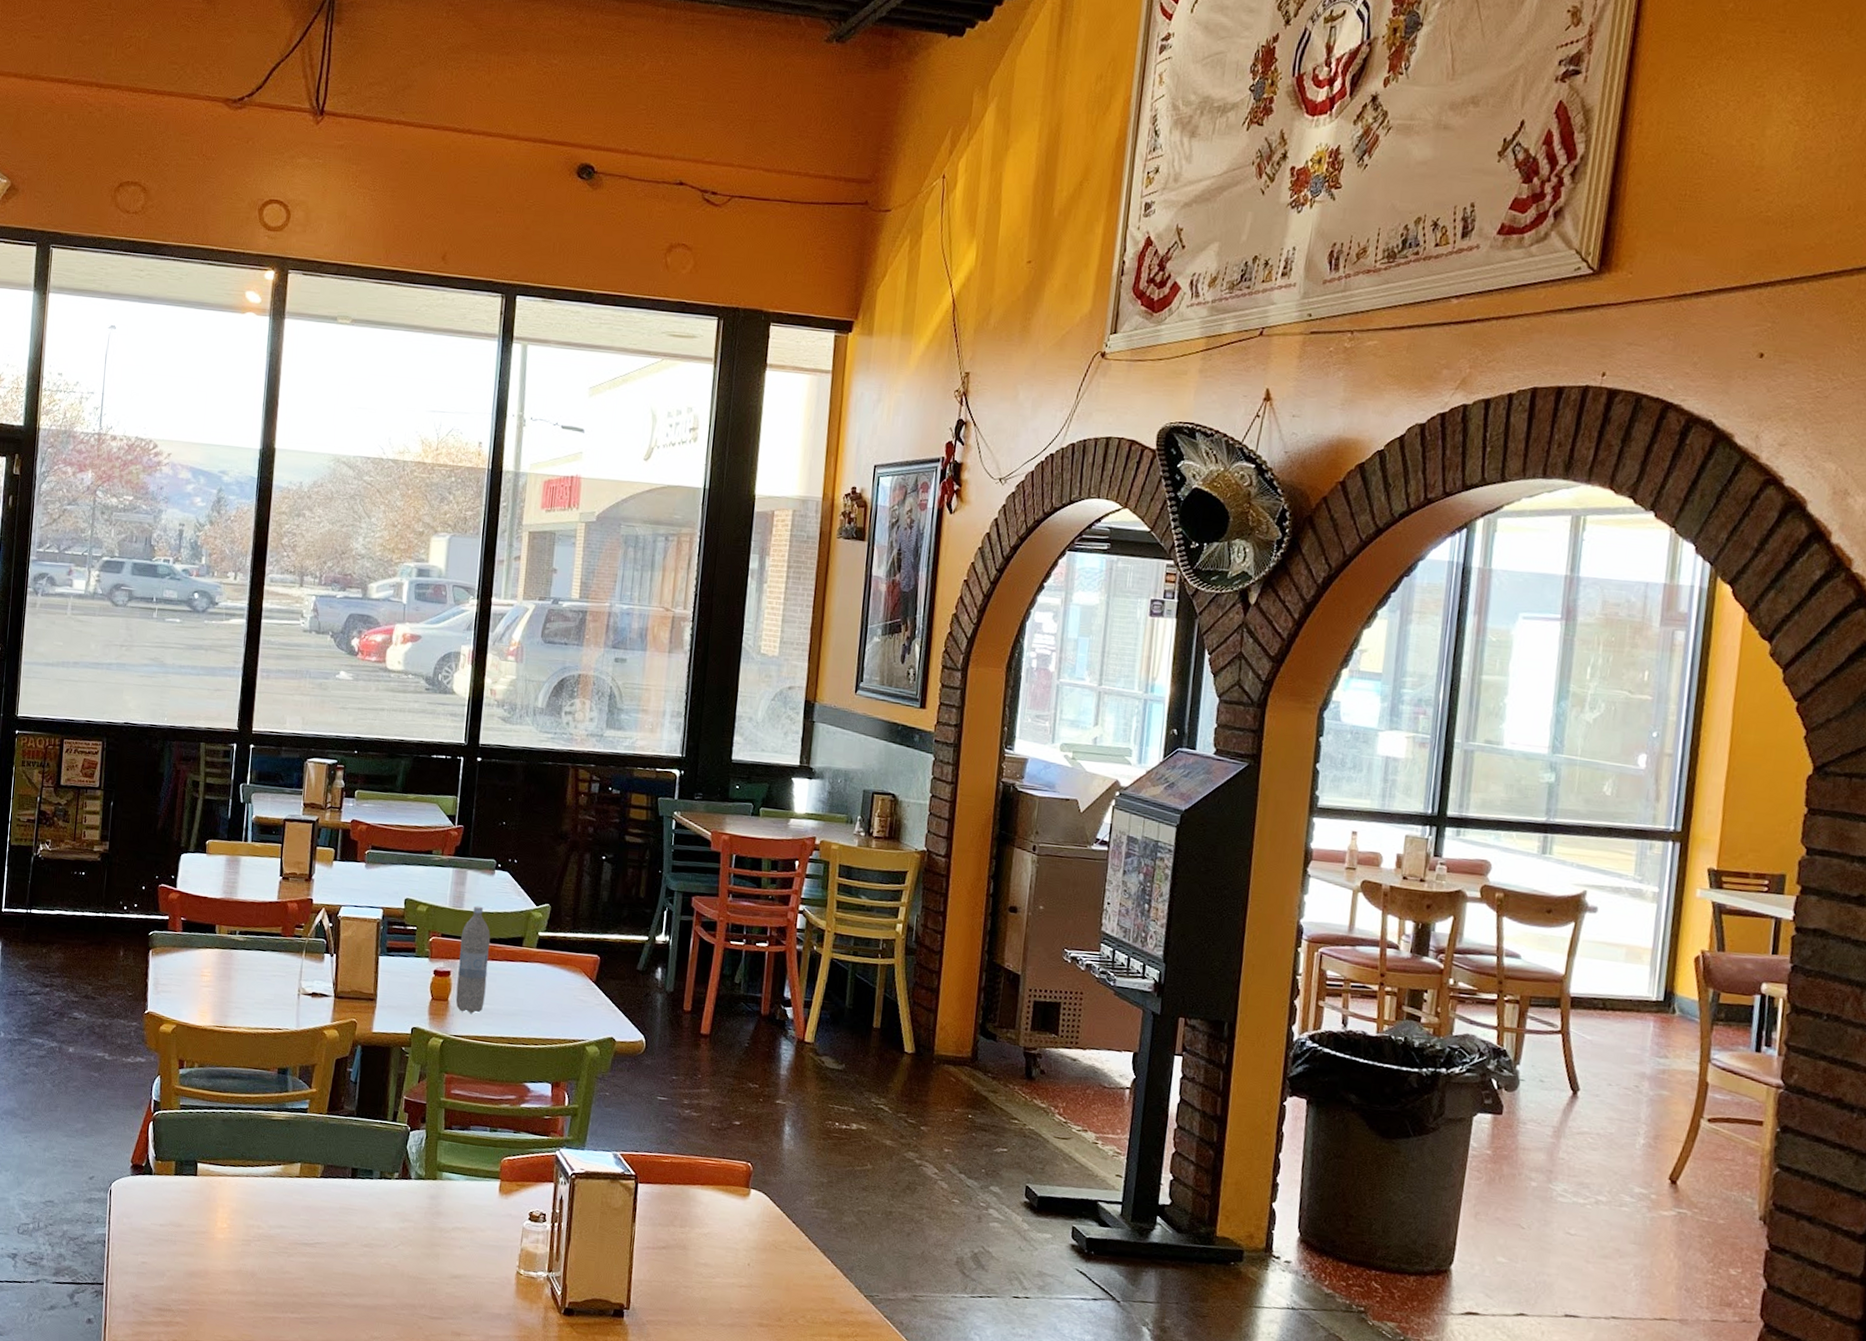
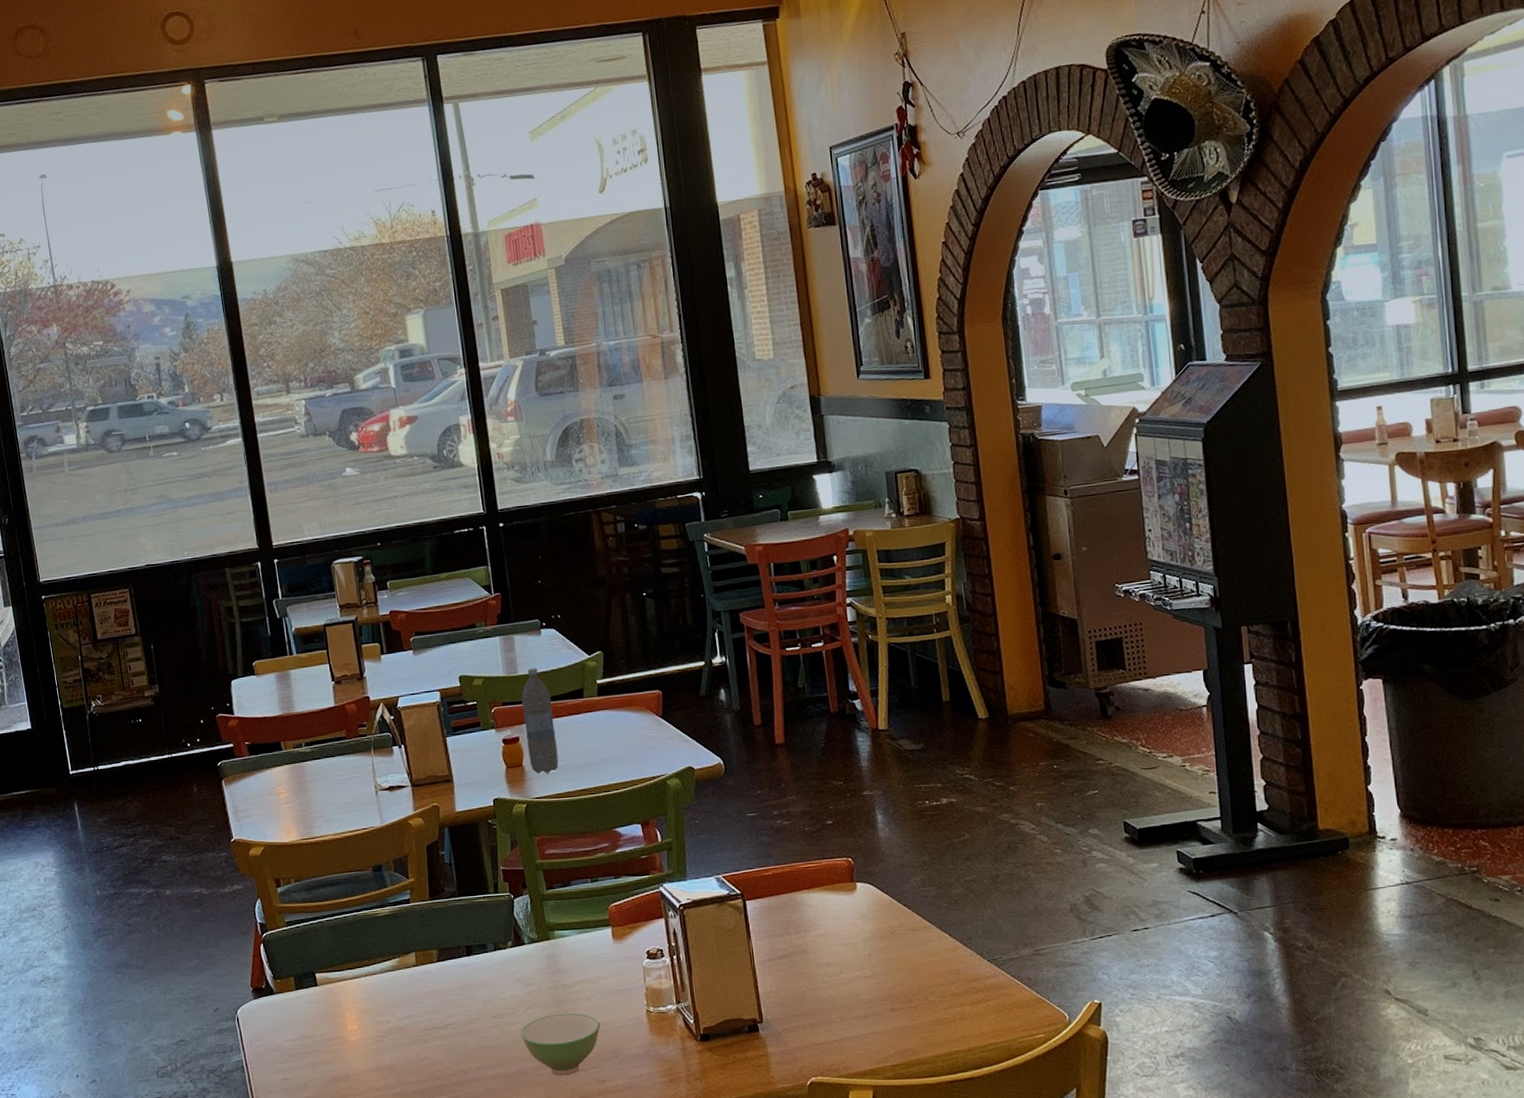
bowl: none [386,1255,468,1320] -> present [520,1013,600,1076]

